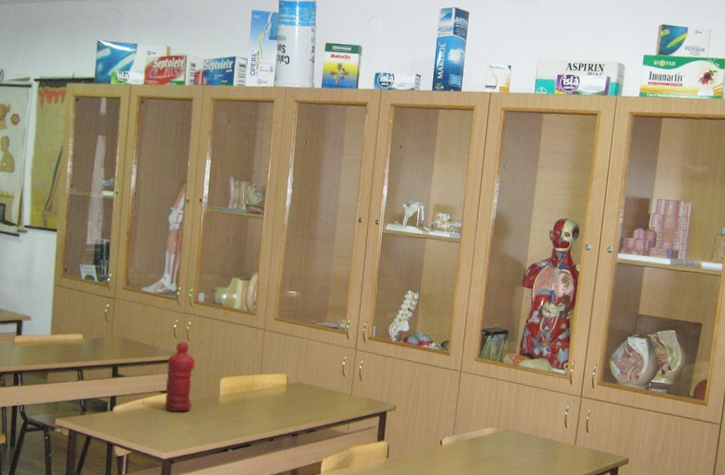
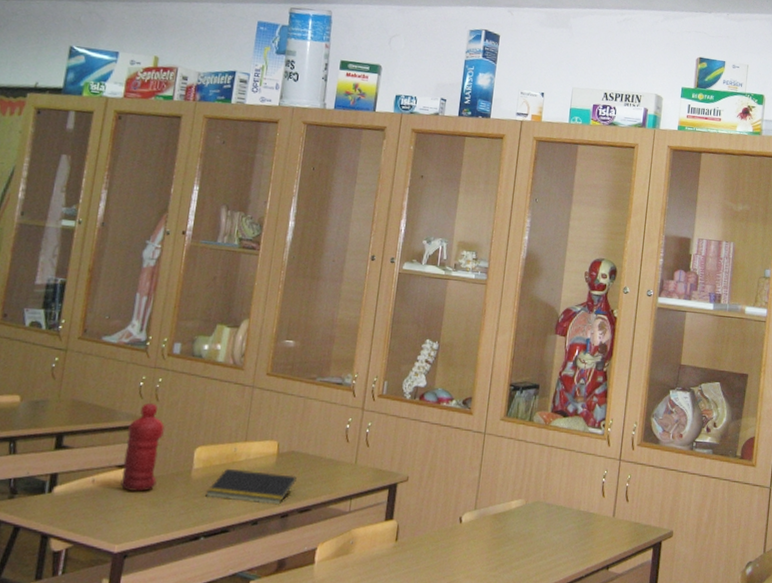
notepad: none [231,395,303,426] -> present [206,468,297,505]

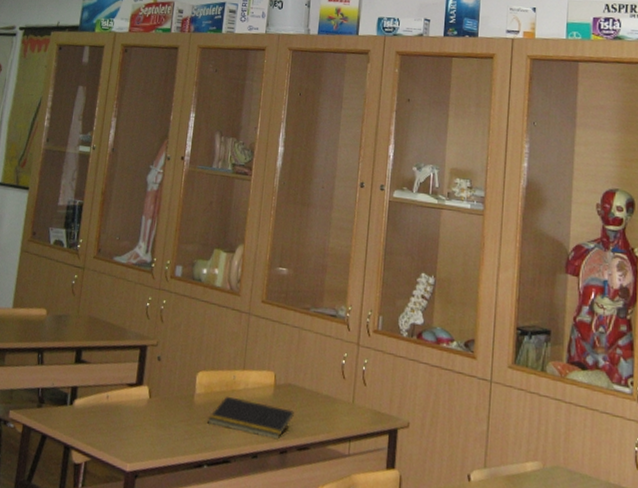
water bottle: present [120,402,165,492] -> none [131,323,169,412]

